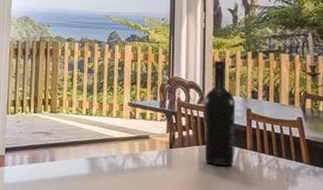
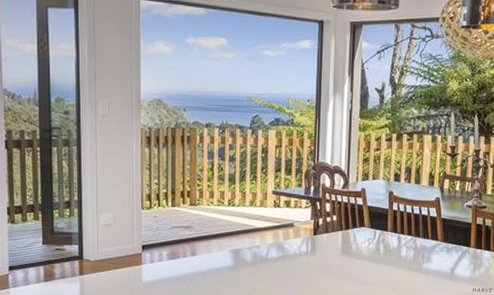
wine bottle: present [204,60,236,166] -> none [347,143,379,248]

